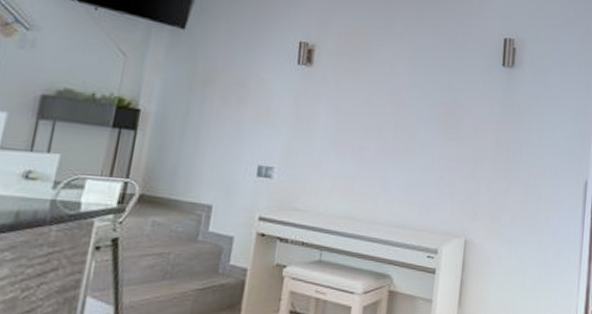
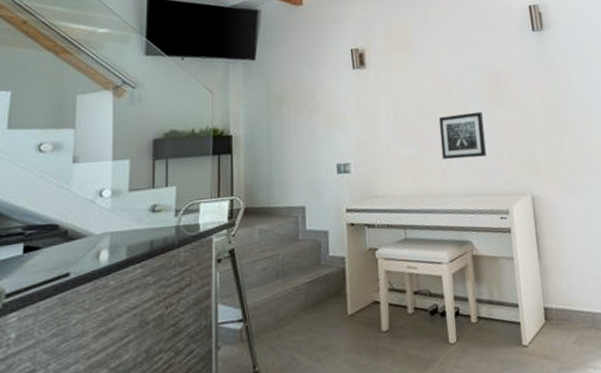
wall art: none [377,136,431,188] -> present [438,111,487,159]

